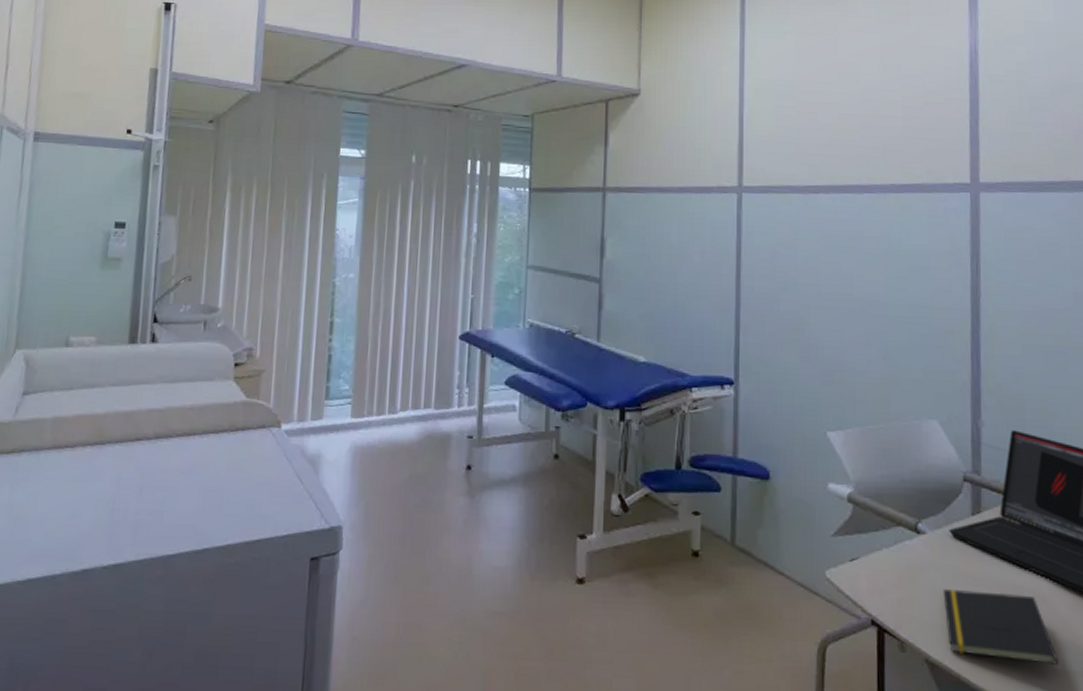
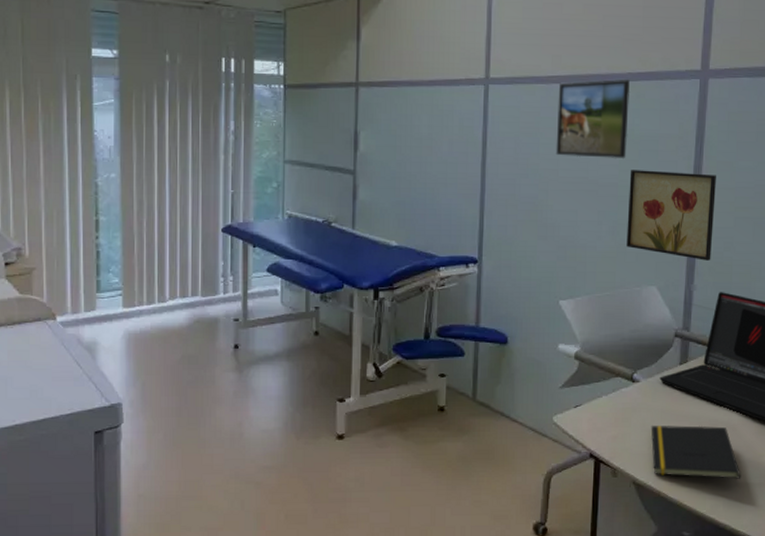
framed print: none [816,191,895,276] -> present [556,80,631,159]
wall art: none [899,288,999,393] -> present [626,170,716,261]

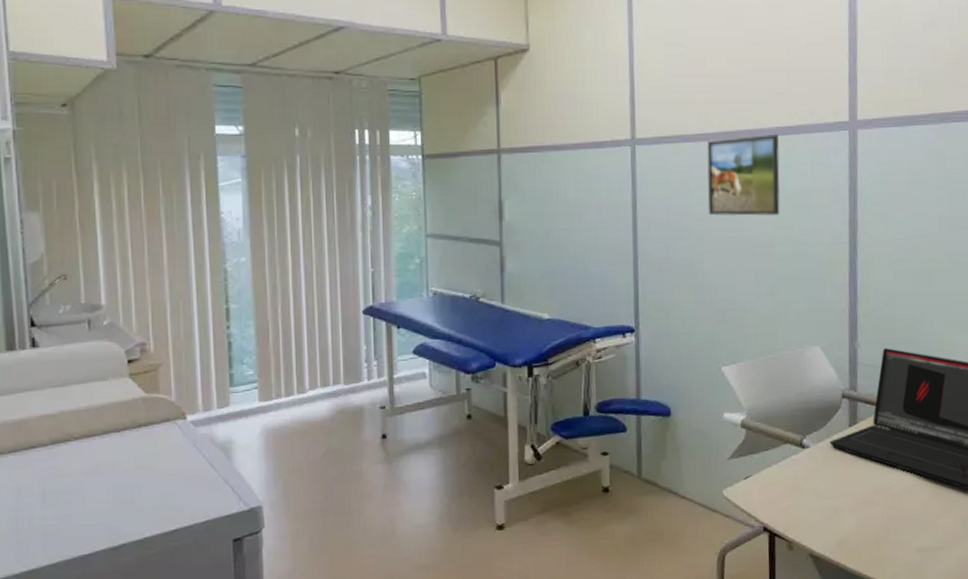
wall art: present [626,170,716,261] -> none [785,226,873,317]
notepad: present [650,425,741,479] -> none [824,489,920,545]

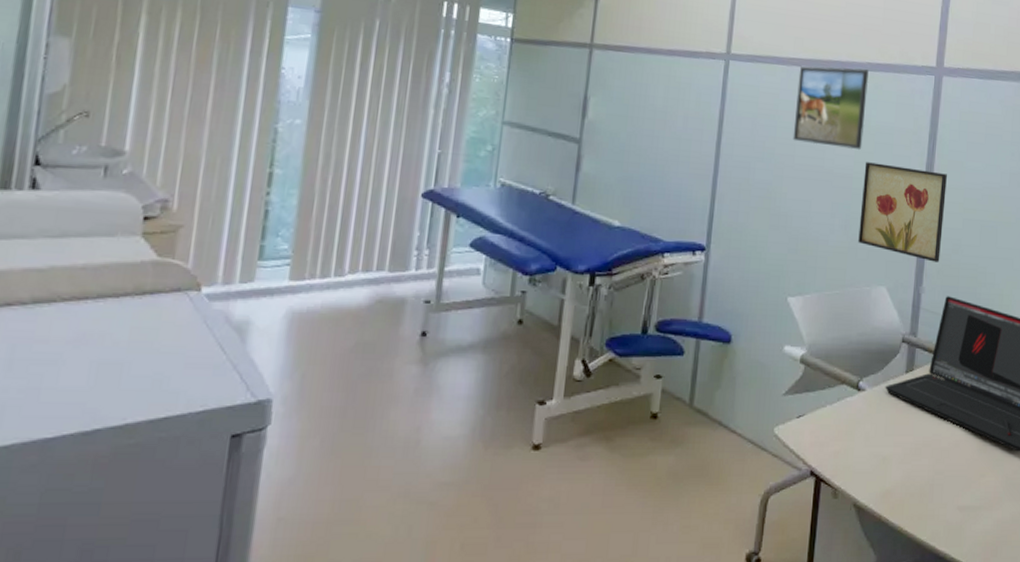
wall art: none [785,226,873,317] -> present [858,162,947,262]

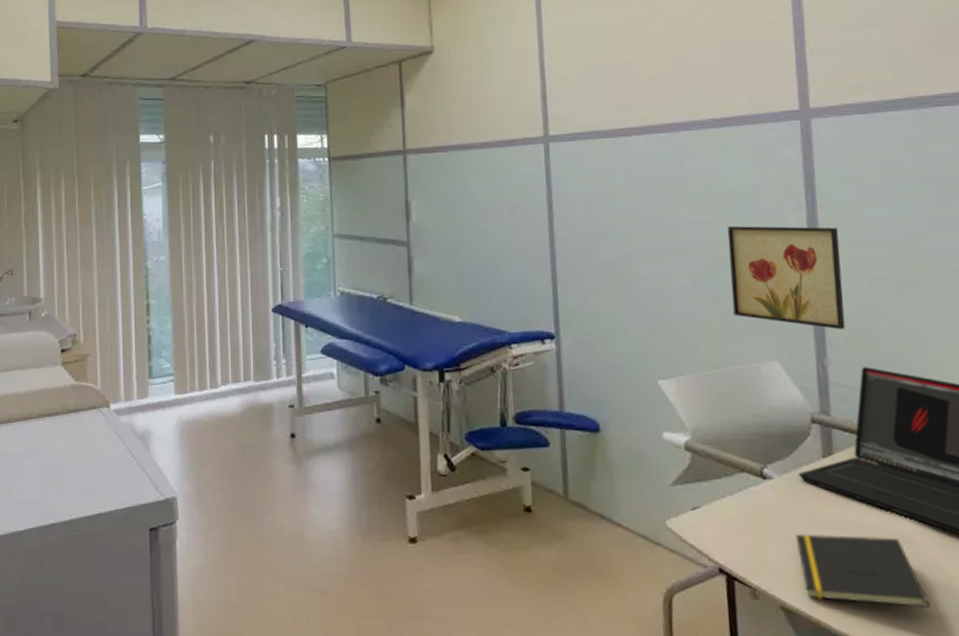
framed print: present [792,66,869,151] -> none [629,127,720,216]
notepad: none [874,439,963,501] -> present [795,533,931,608]

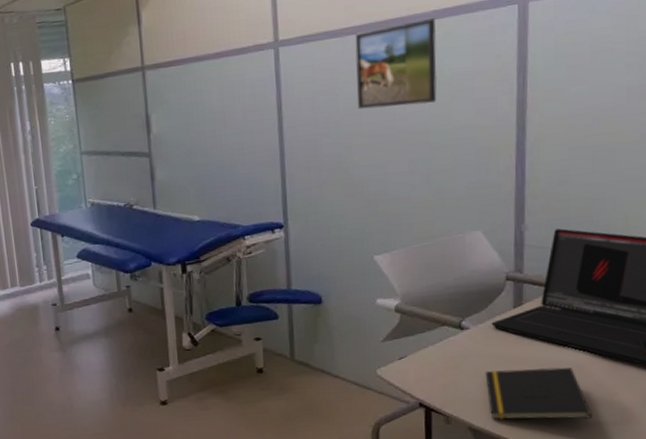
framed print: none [629,127,720,216] -> present [355,18,438,110]
wall art: present [727,226,846,329] -> none [442,105,545,199]

